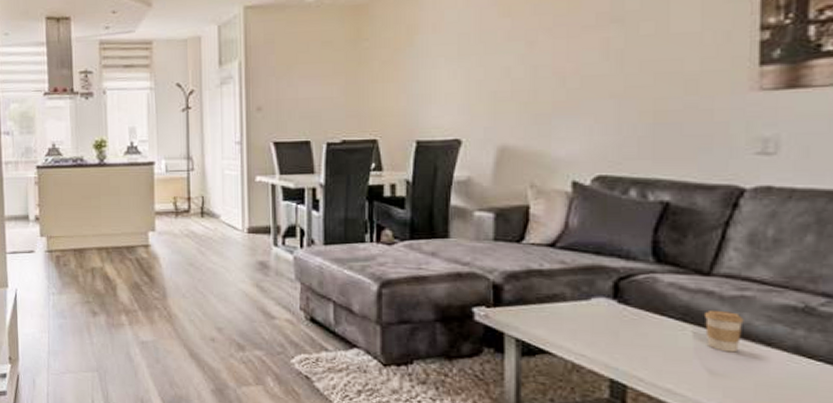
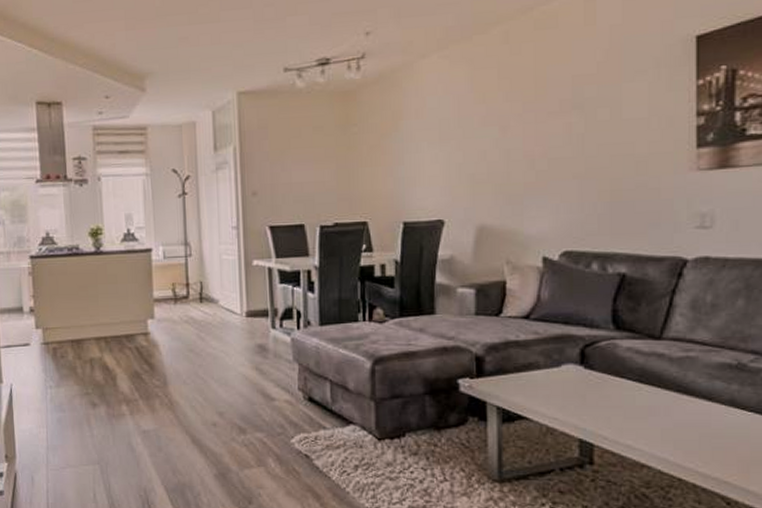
coffee cup: present [703,309,744,353] -> none [656,370,689,408]

